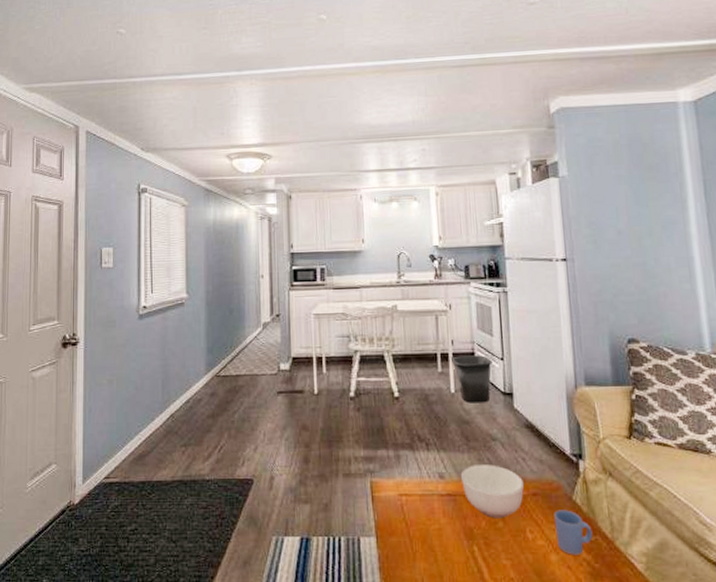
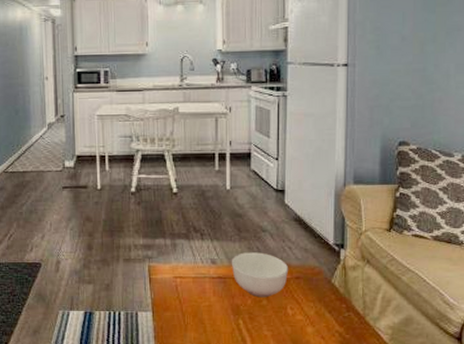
waste bin: present [451,355,492,403] -> none [229,155,267,199]
mug: present [554,510,593,555] -> none [313,291,346,328]

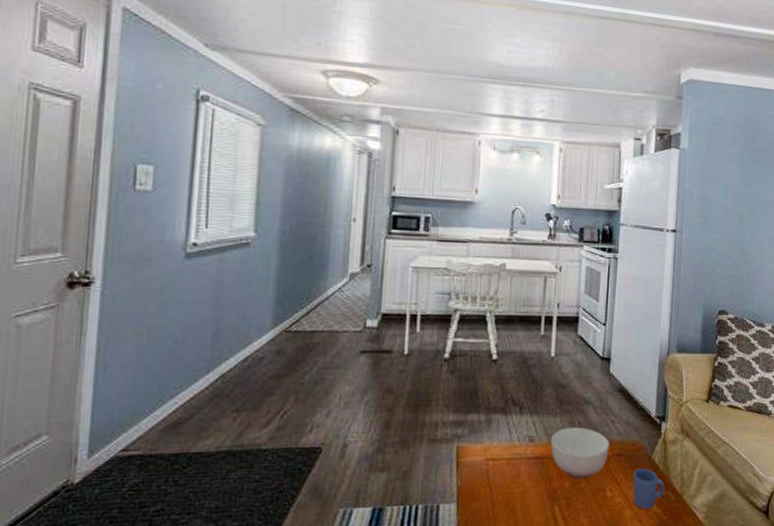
mug: none [313,291,346,328] -> present [632,468,665,510]

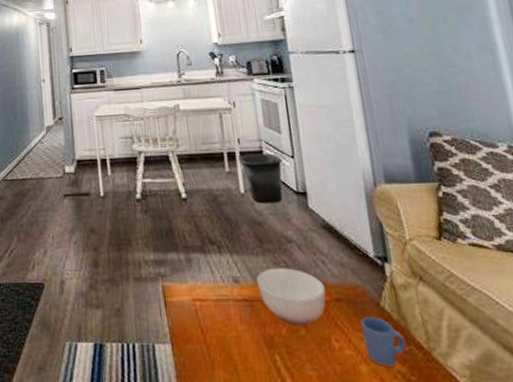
waste bin: none [555,319,595,367] -> present [239,153,283,204]

